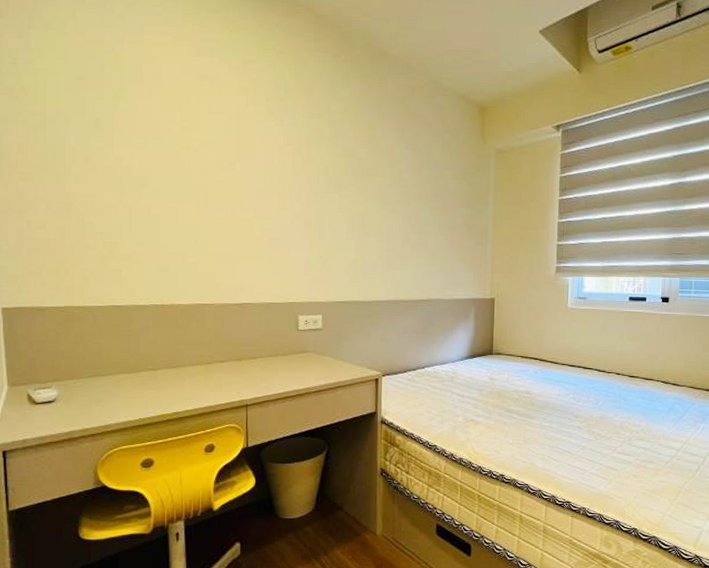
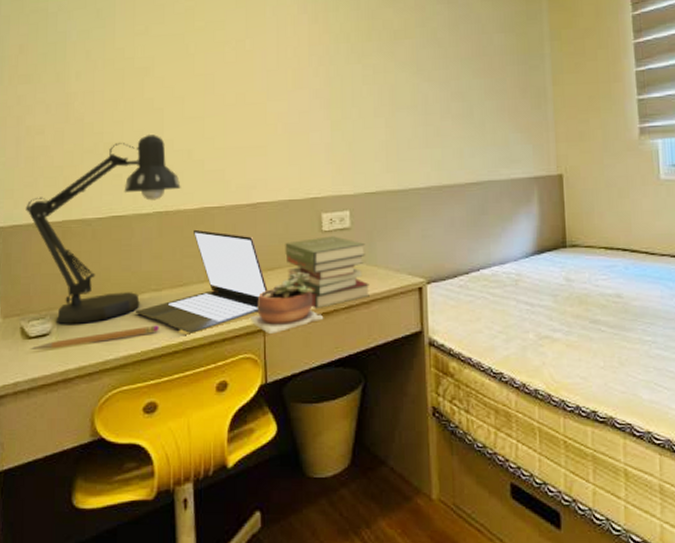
desk lamp: none [29,237,175,394] -> present [25,134,181,324]
pencil: none [37,398,155,414] -> present [30,325,159,349]
laptop: none [134,321,251,406] -> present [136,229,268,333]
succulent plant: none [234,361,297,409] -> present [249,271,324,334]
books: none [266,334,336,392] -> present [285,236,370,310]

